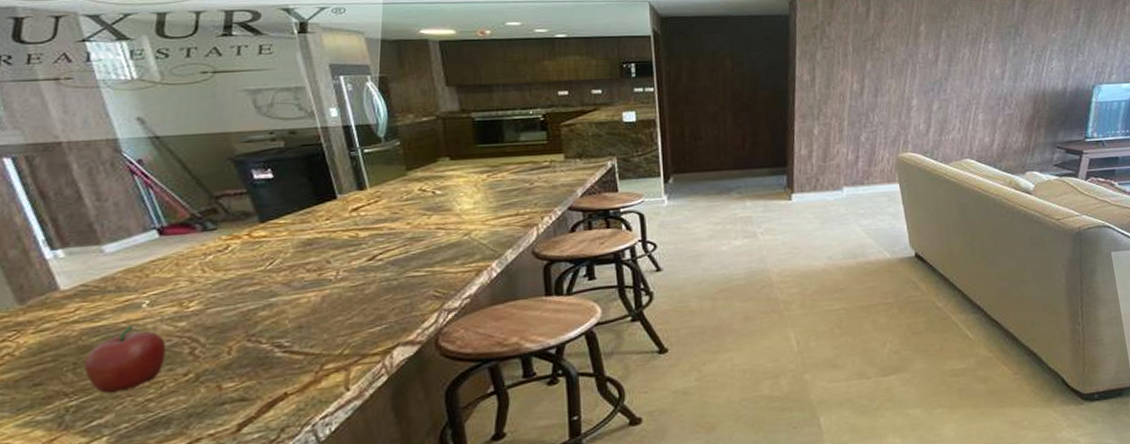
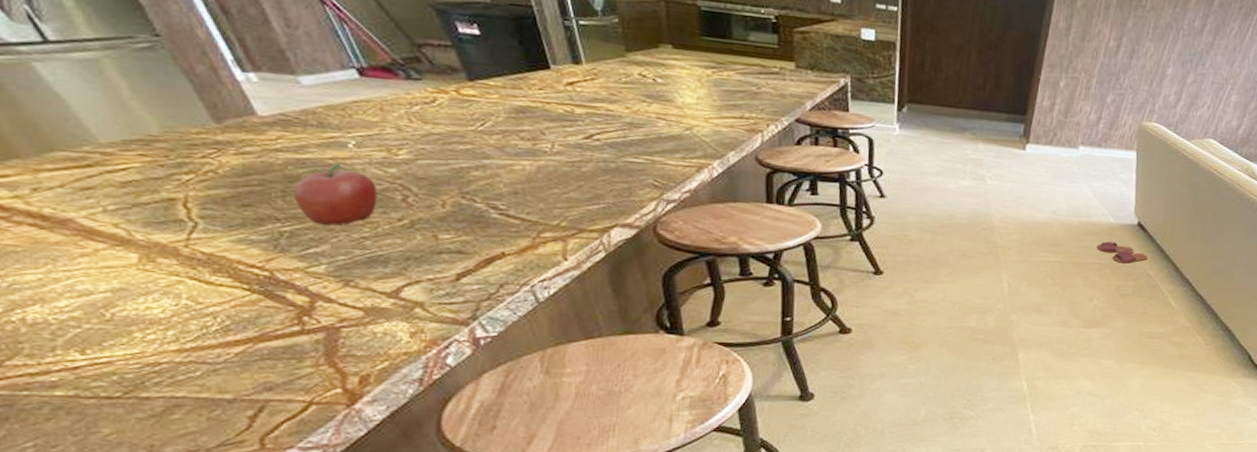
slippers: none [879,278,932,300] -> present [1096,241,1148,264]

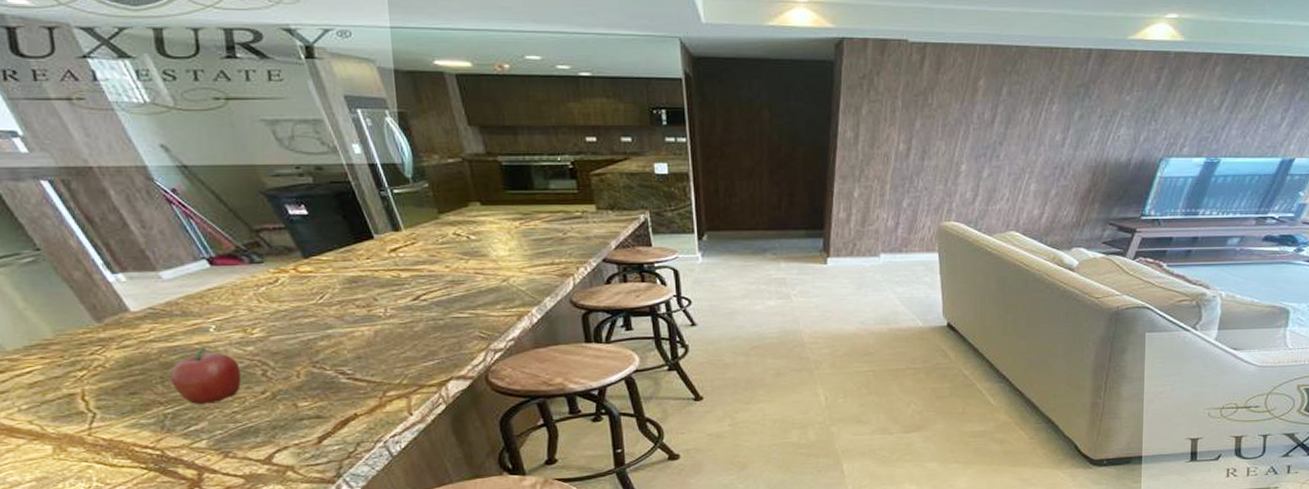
slippers: present [1096,241,1148,264] -> none [908,345,961,366]

